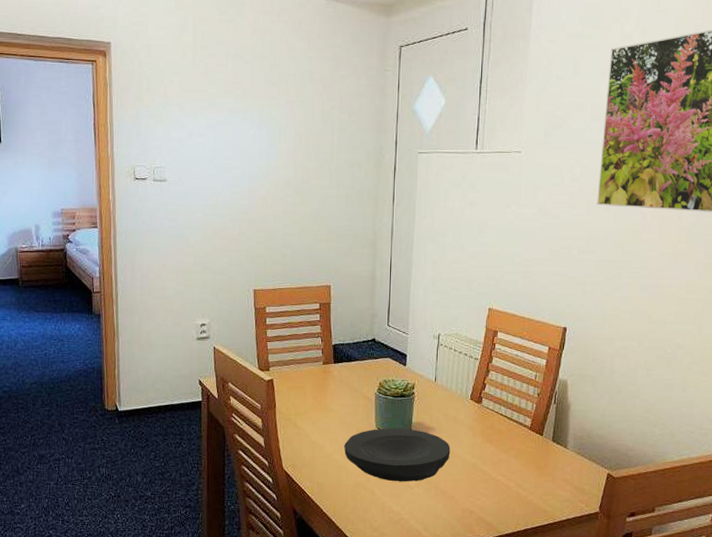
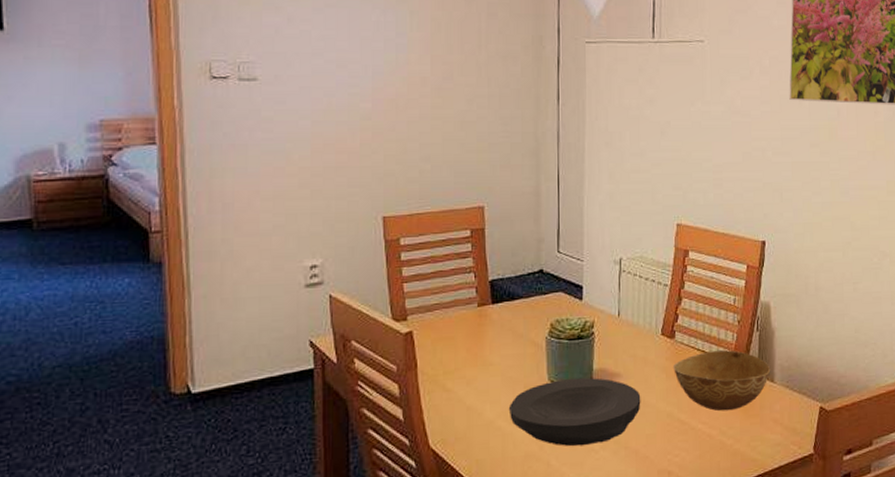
bowl: none [479,416,565,468] -> present [673,349,771,411]

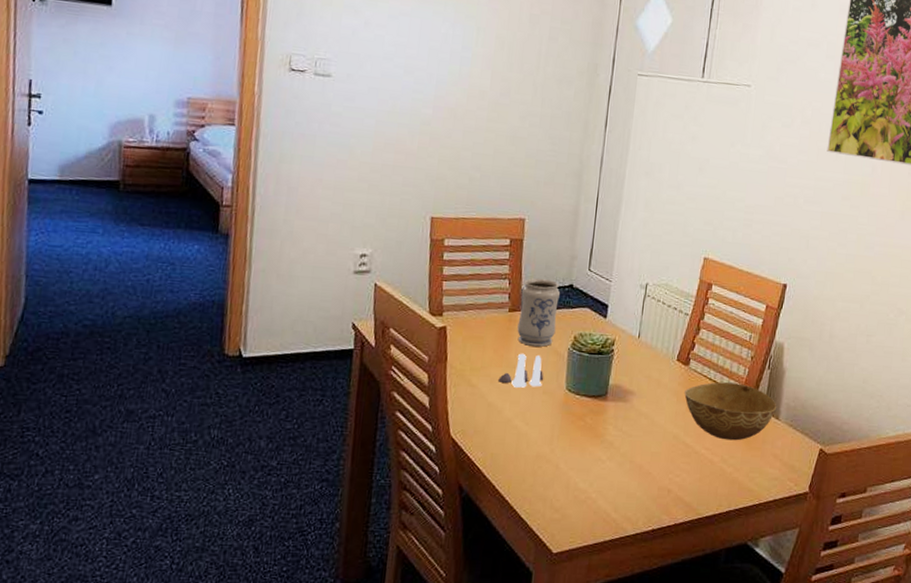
salt and pepper shaker set: none [475,349,524,386] -> present [498,353,544,388]
vase: none [489,266,530,340] -> present [517,278,560,347]
plate: present [508,377,641,447] -> none [526,390,651,455]

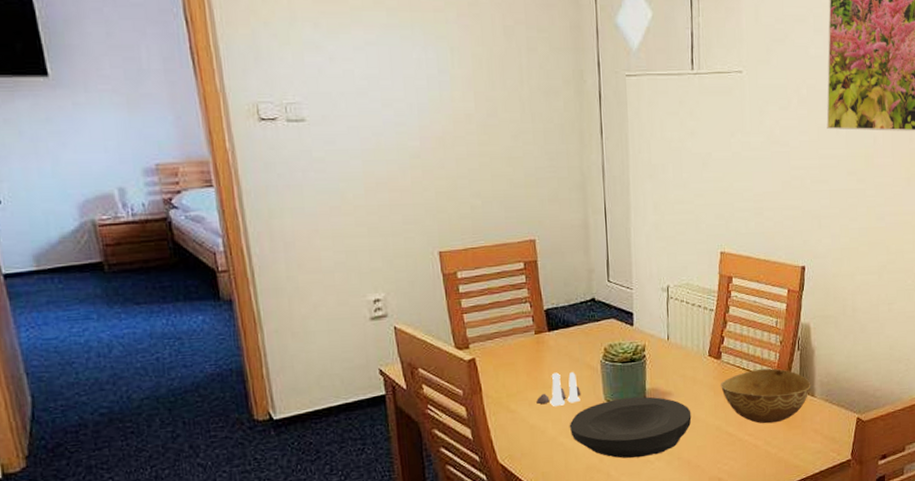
vase: present [517,278,560,347] -> none [544,296,585,364]
plate: none [526,390,651,455] -> present [569,396,692,459]

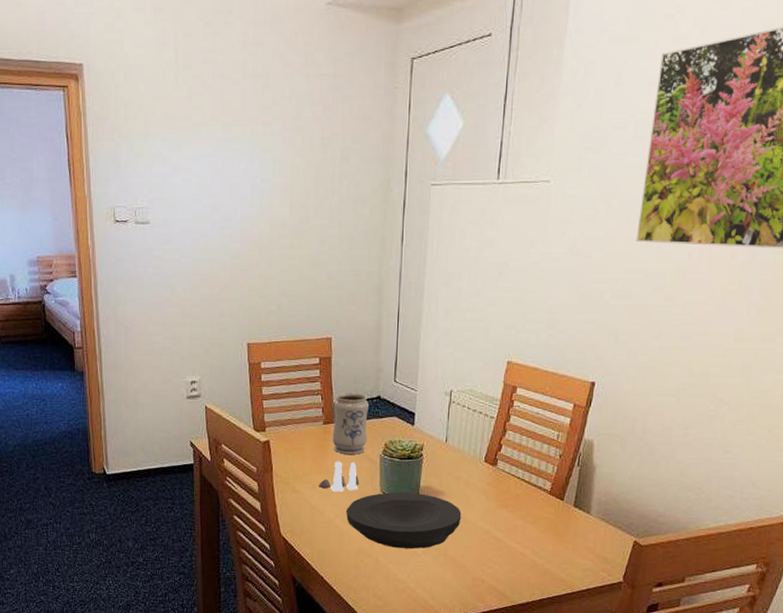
vase: none [544,296,585,364] -> present [332,392,369,454]
bowl: present [721,368,811,424] -> none [493,479,588,535]

